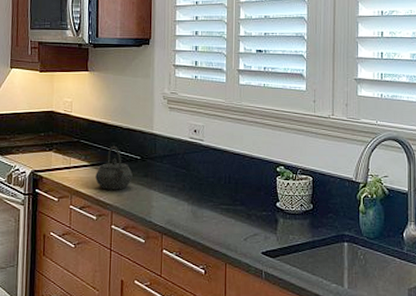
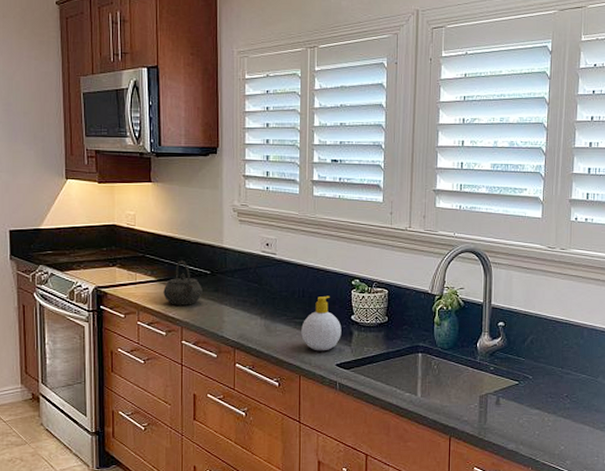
soap bottle: none [227,182,267,239] -> present [301,295,342,351]

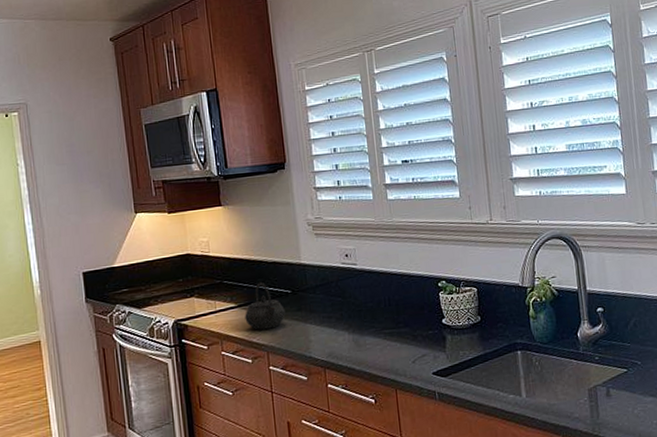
soap bottle: present [301,295,342,351] -> none [391,301,434,361]

